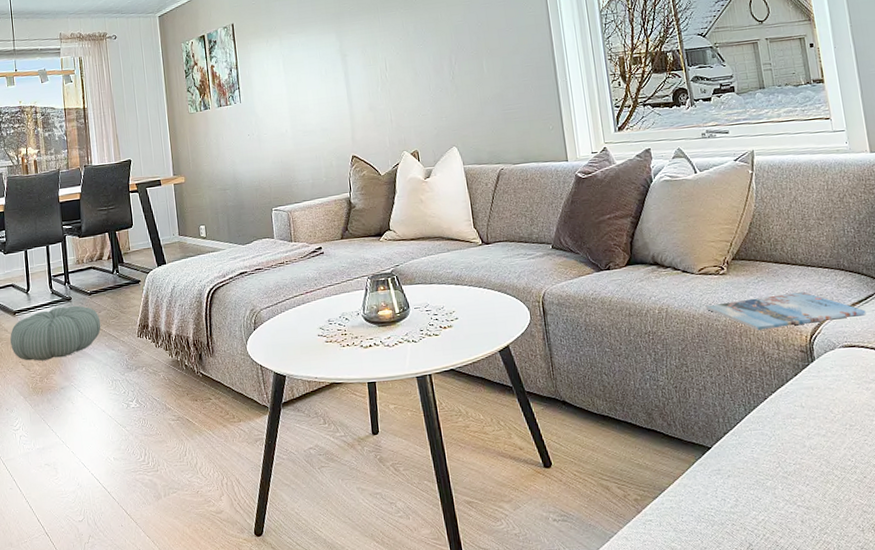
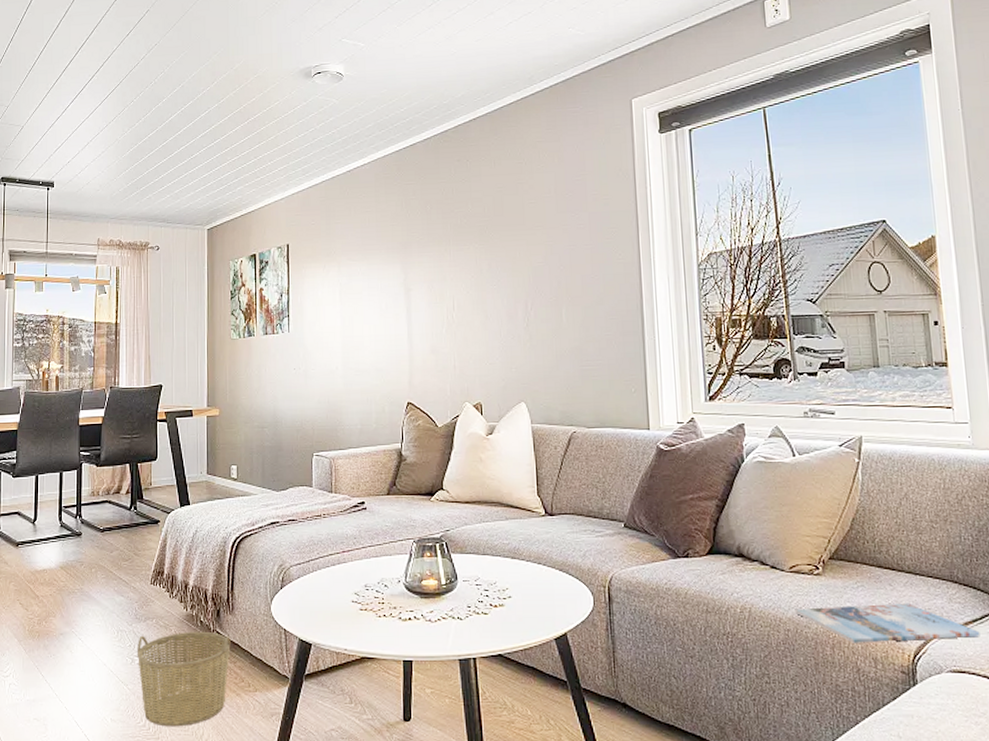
pouf: present [10,305,101,361] -> none [10,542,111,601]
basket: none [131,374,214,460] -> present [136,631,231,727]

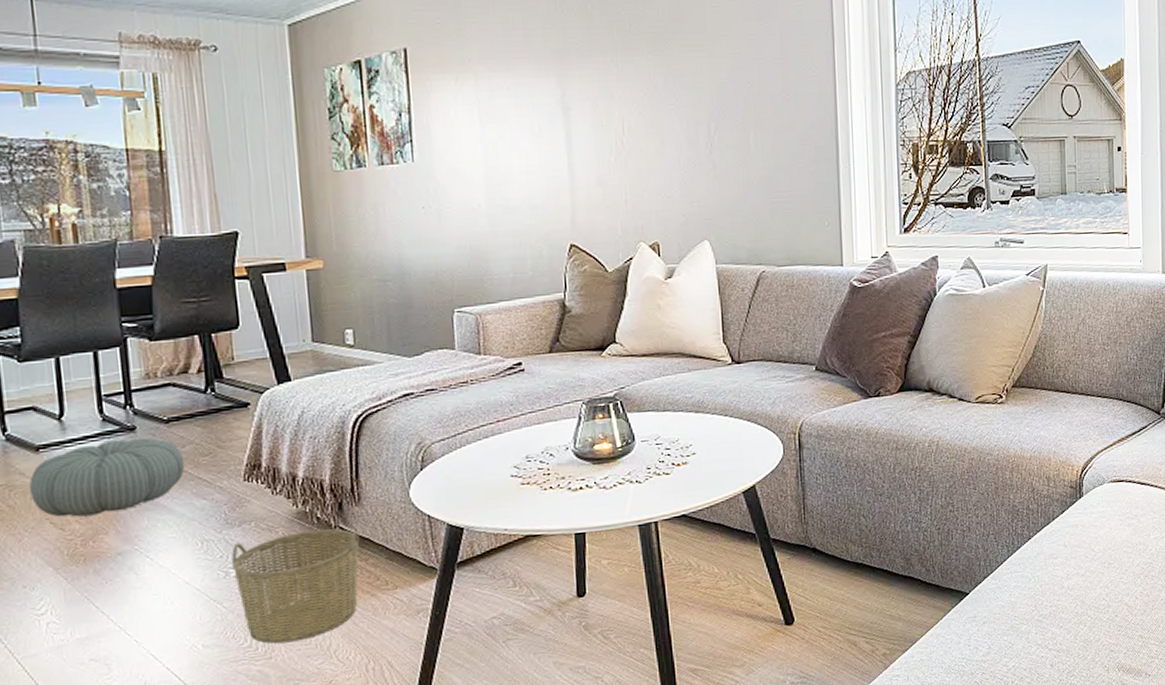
pouf: none [10,542,111,601] -> present [29,437,185,517]
magazine: present [794,602,980,643] -> none [979,422,1138,465]

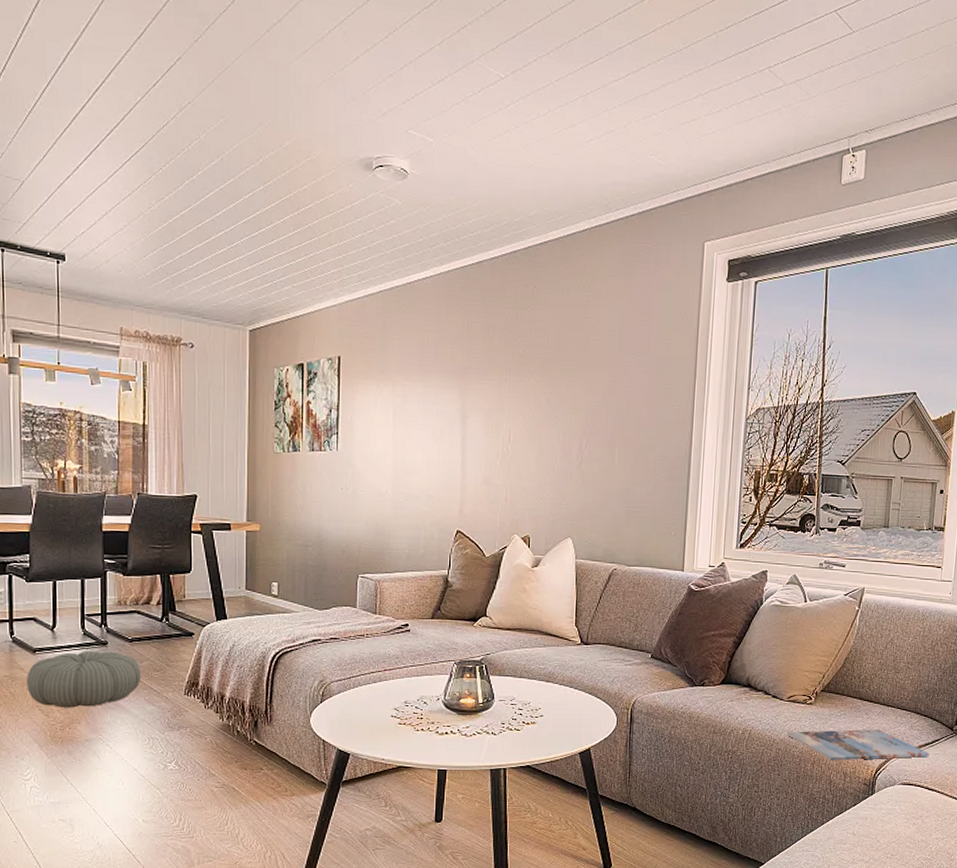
basket: present [231,529,360,644] -> none [169,740,268,827]
magazine: none [979,422,1138,465] -> present [787,729,929,761]

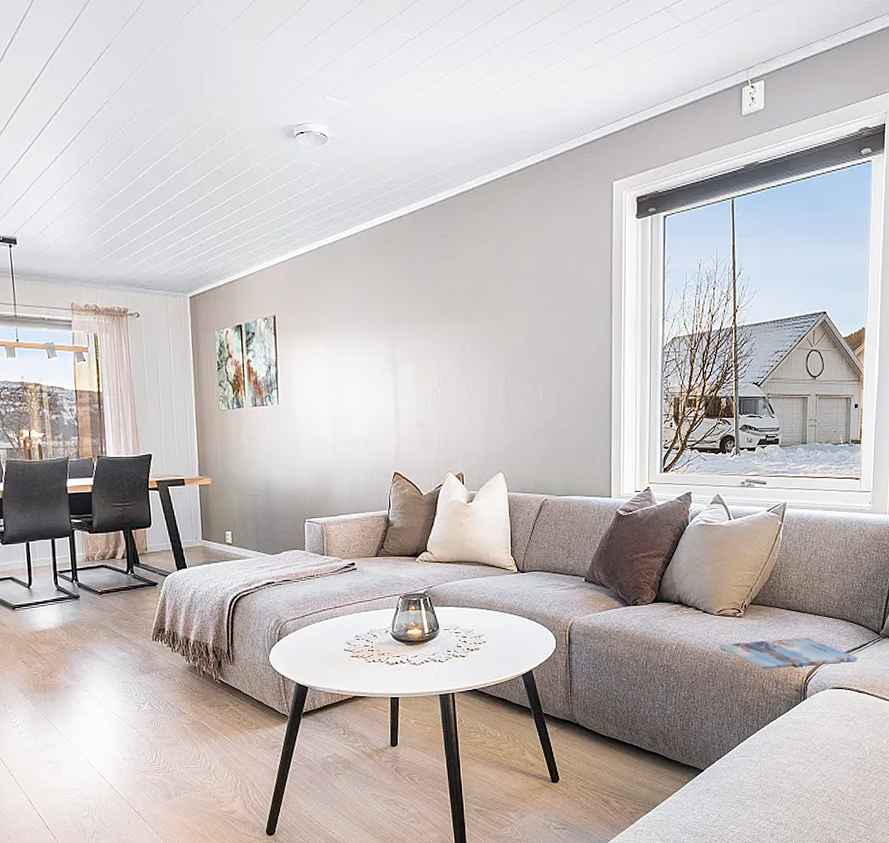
pouf: present [27,650,141,708] -> none [9,604,112,659]

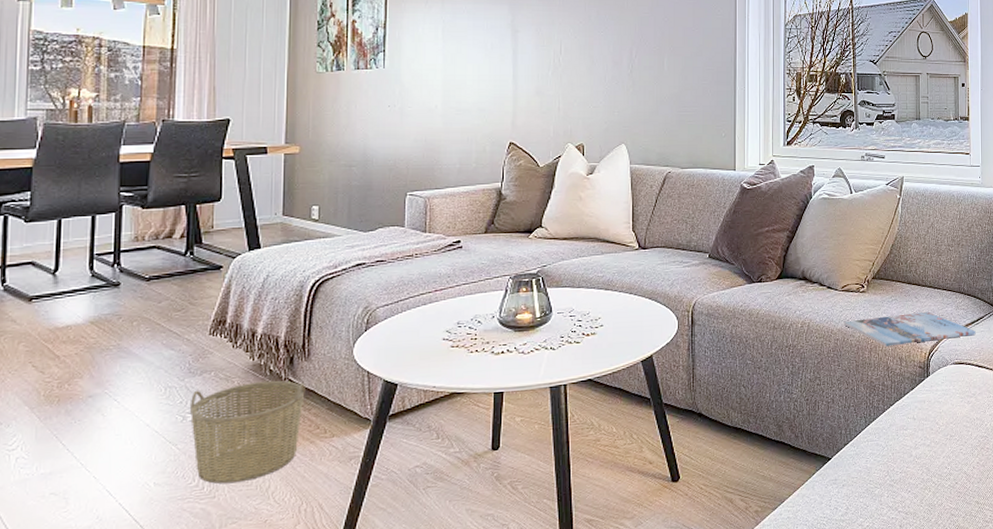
basket: none [143,680,233,762] -> present [189,380,305,484]

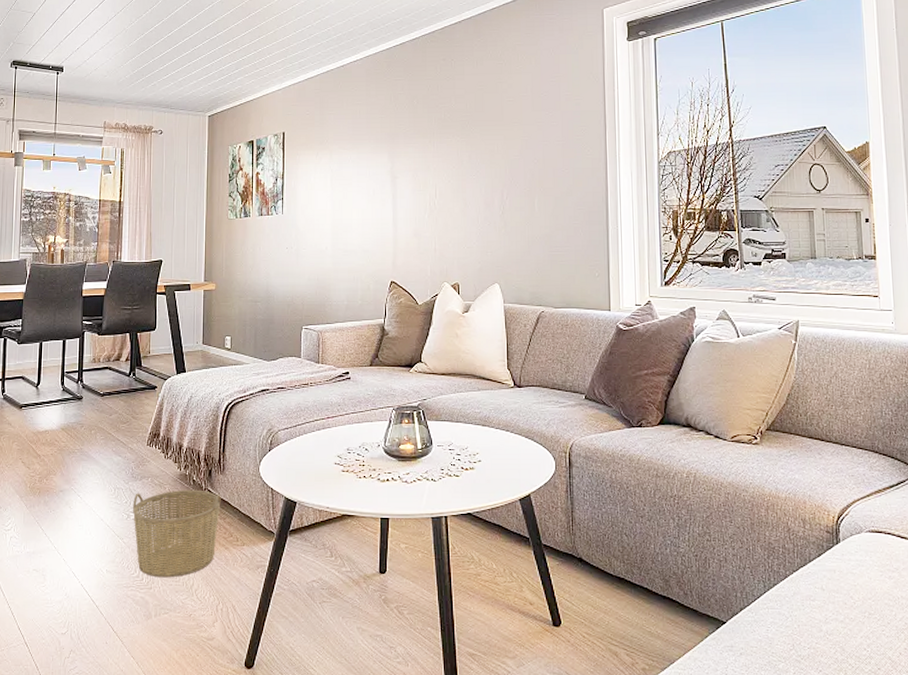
magazine: present [843,311,976,347] -> none [734,470,896,506]

